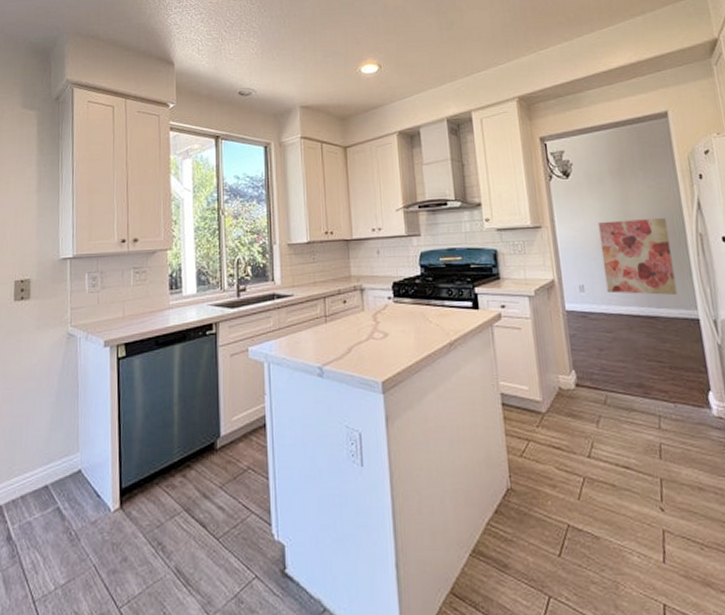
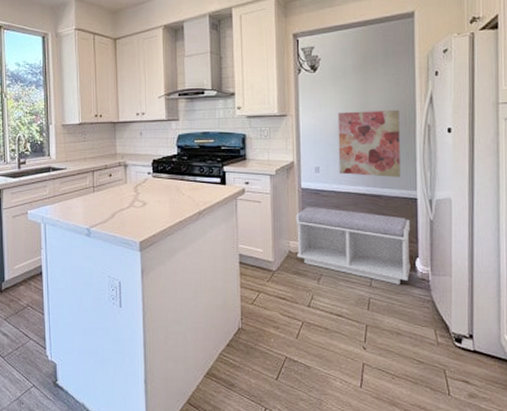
bench: none [562,332,704,425] -> present [296,207,411,284]

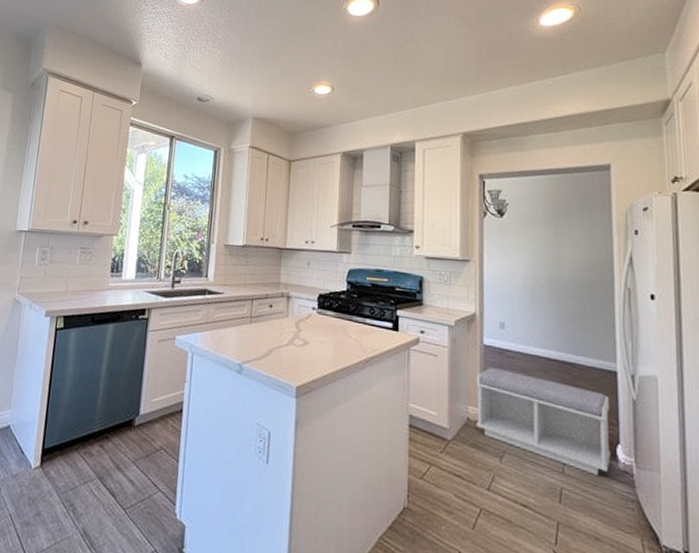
wall art: present [338,109,401,178] -> none [526,263,598,346]

